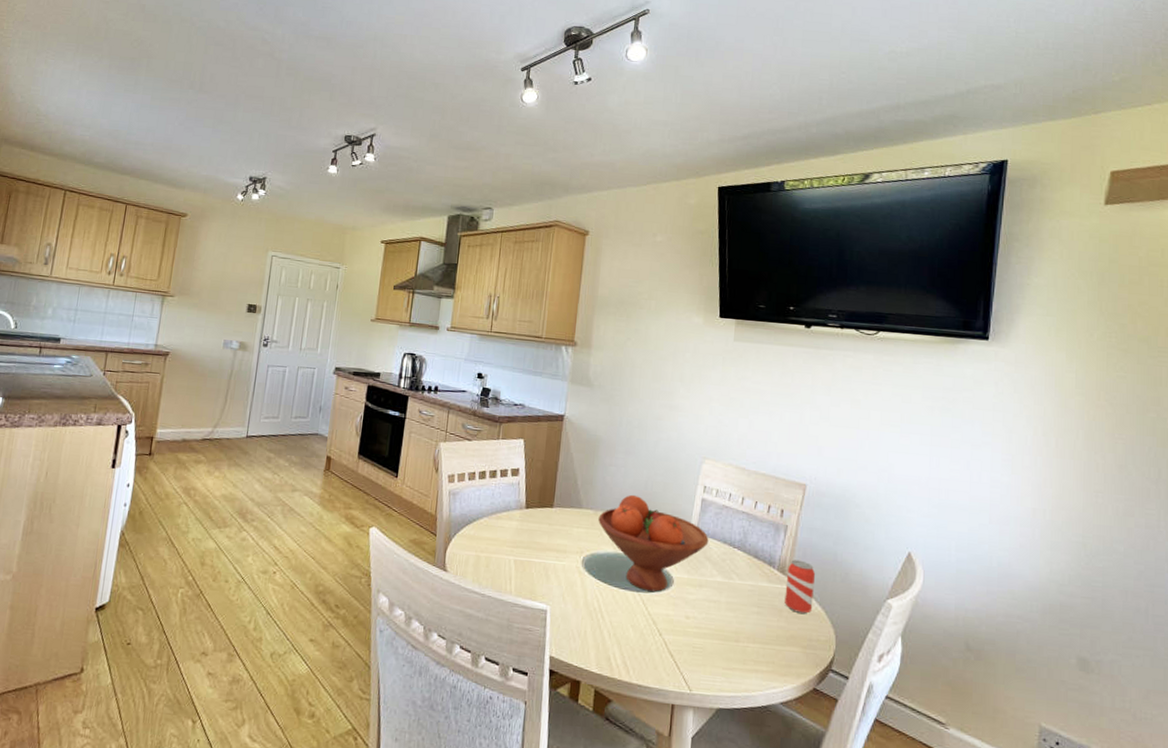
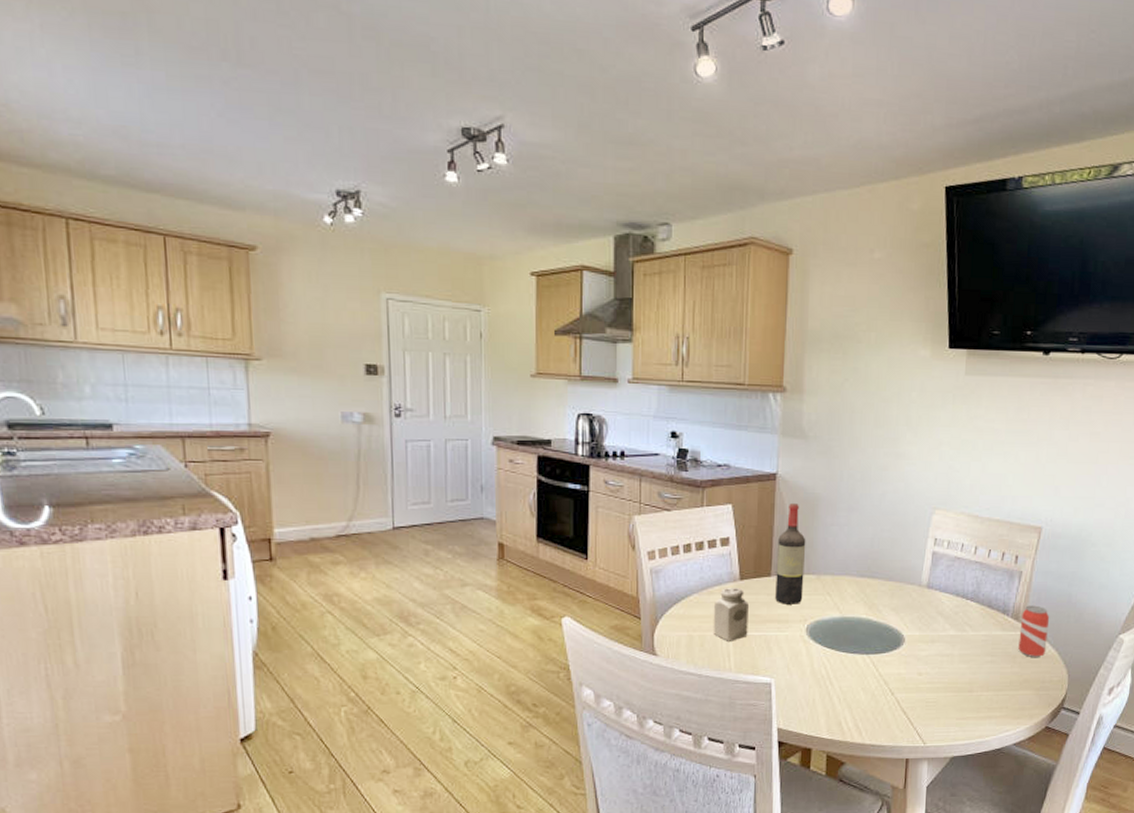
salt shaker: none [498,514,532,565] -> present [713,587,749,641]
wine bottle: none [556,443,587,536] -> present [775,503,806,604]
fruit bowl: present [598,494,709,592] -> none [822,554,941,652]

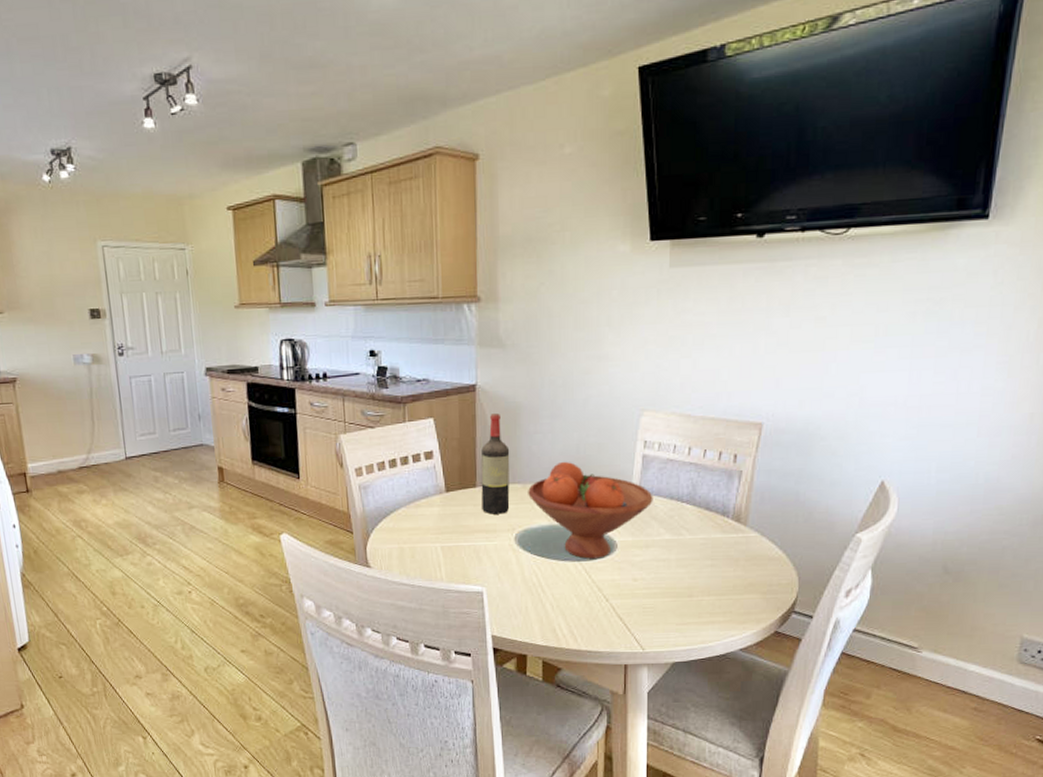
salt shaker: present [713,587,749,641] -> none [422,499,457,552]
fruit bowl: none [822,554,941,652] -> present [528,461,653,559]
beverage can: present [1018,605,1050,658] -> none [741,505,775,561]

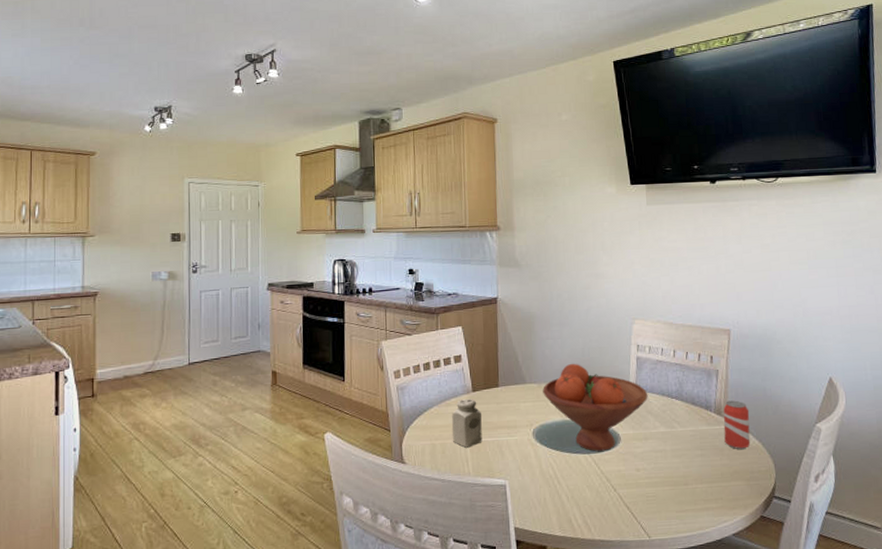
salt shaker: none [422,499,457,552] -> present [451,398,482,448]
wine bottle: present [481,413,510,514] -> none [502,322,528,412]
beverage can: none [741,505,775,561] -> present [723,400,751,450]

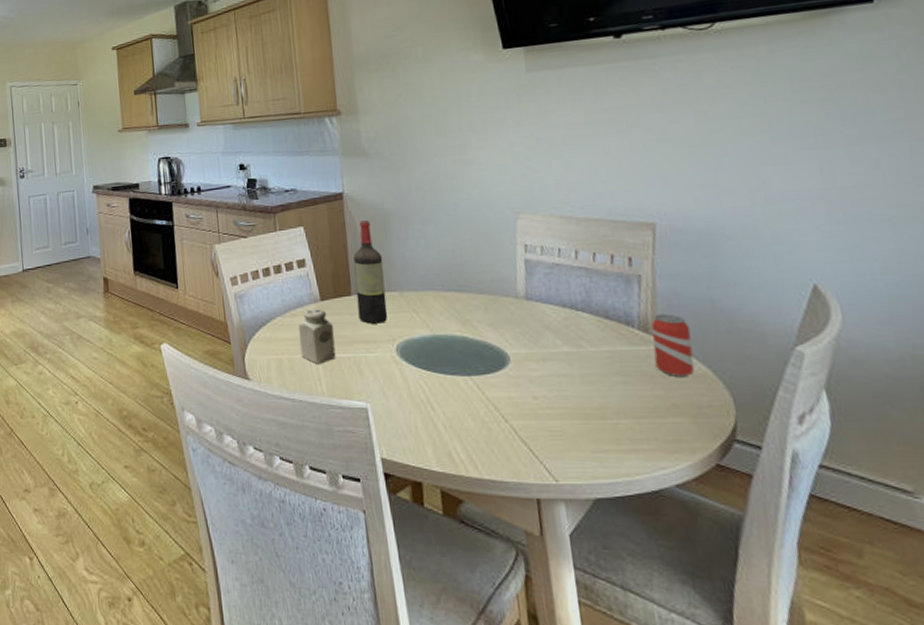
wine bottle: none [502,322,528,412] -> present [353,220,388,324]
fruit bowl: present [543,363,648,451] -> none [405,267,544,373]

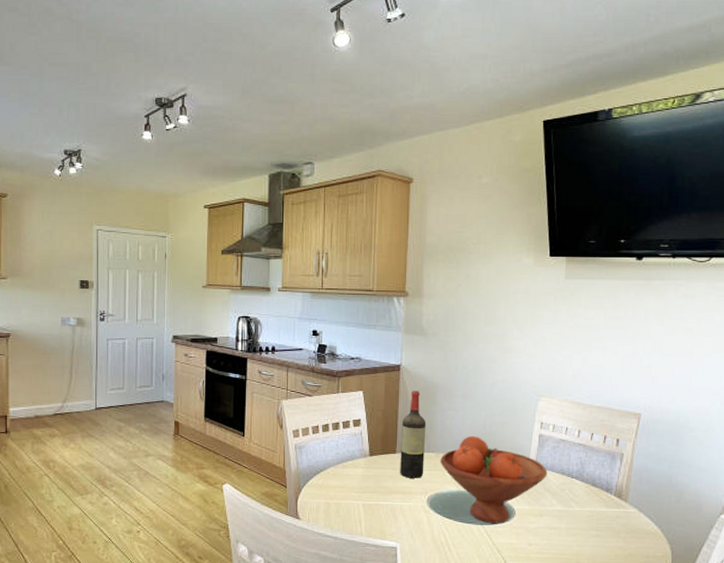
salt shaker: present [299,308,336,364] -> none [347,462,377,509]
fruit bowl: none [405,267,544,373] -> present [440,435,548,523]
beverage can: present [651,314,695,378] -> none [622,485,652,534]

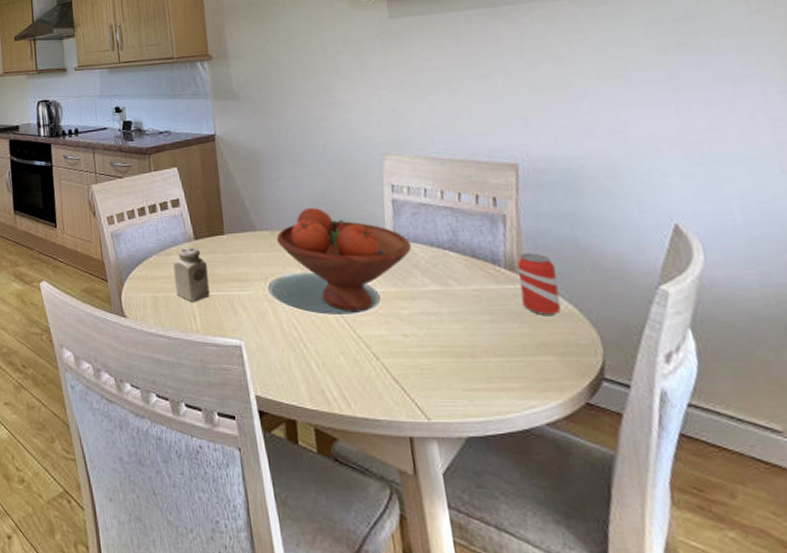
salt shaker: none [347,462,377,509] -> present [173,246,210,302]
wine bottle: present [400,391,426,478] -> none [226,161,260,263]
beverage can: none [622,485,652,534] -> present [517,253,562,316]

